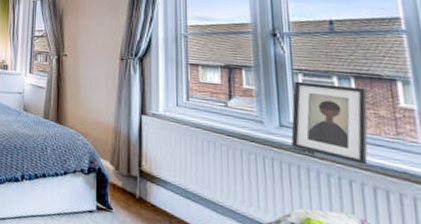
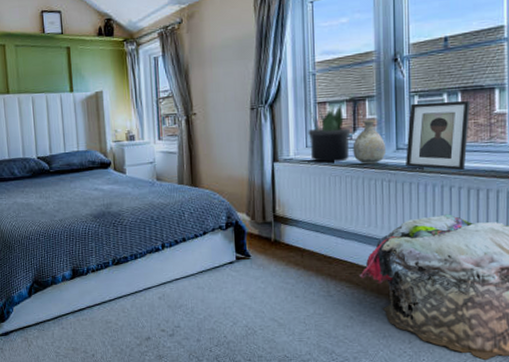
planter: none [178,66,226,128] -> present [307,103,351,163]
vase: none [228,89,268,138] -> present [352,119,387,165]

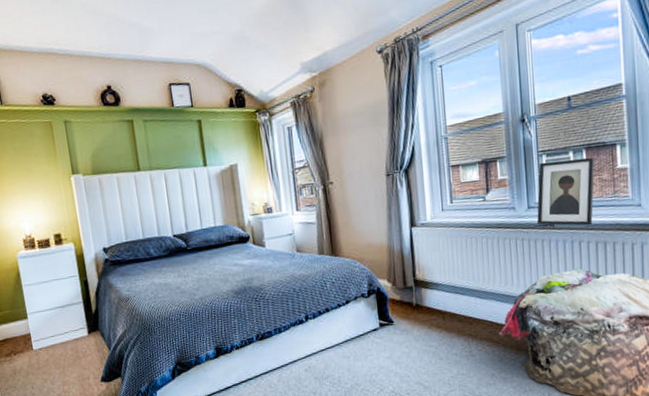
planter: present [307,103,351,163] -> none [441,165,484,225]
vase: present [352,119,387,165] -> none [486,180,519,225]

